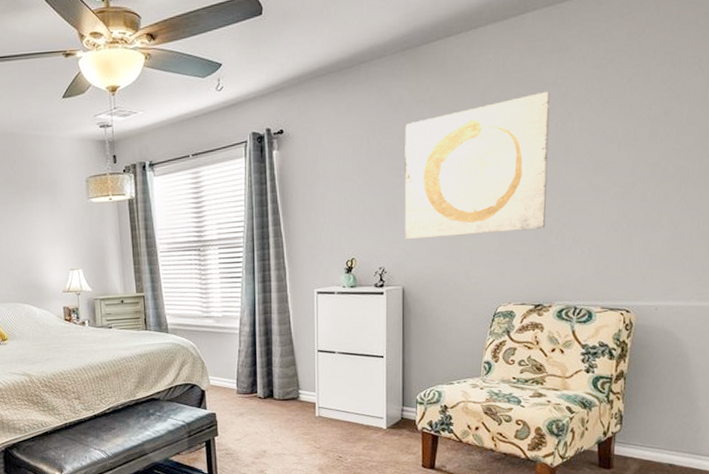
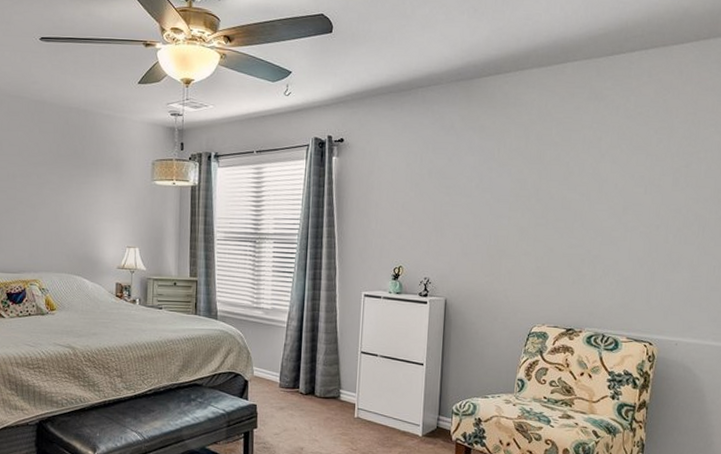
wall art: present [404,91,551,240] -> none [450,133,587,258]

